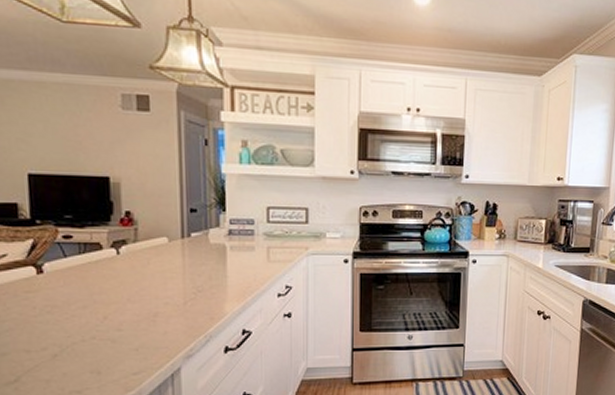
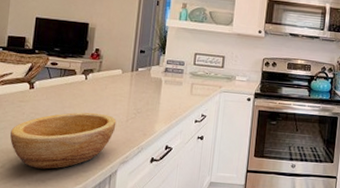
bowl: none [20,297,171,377] -> present [10,112,117,169]

